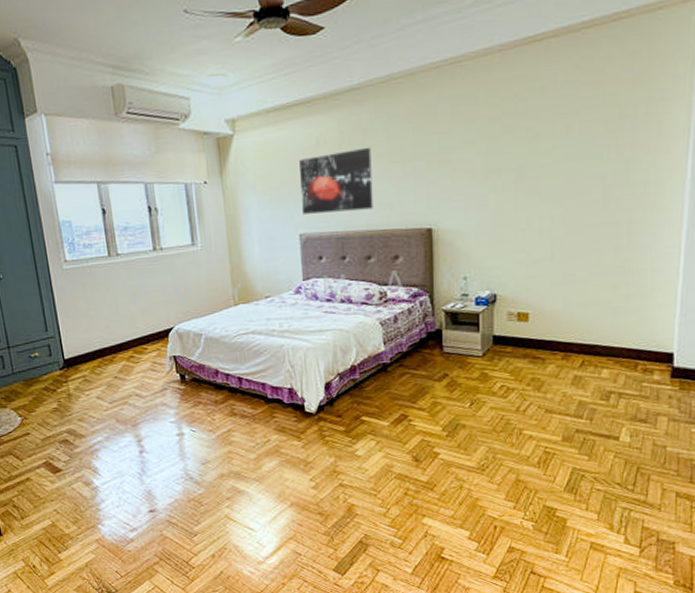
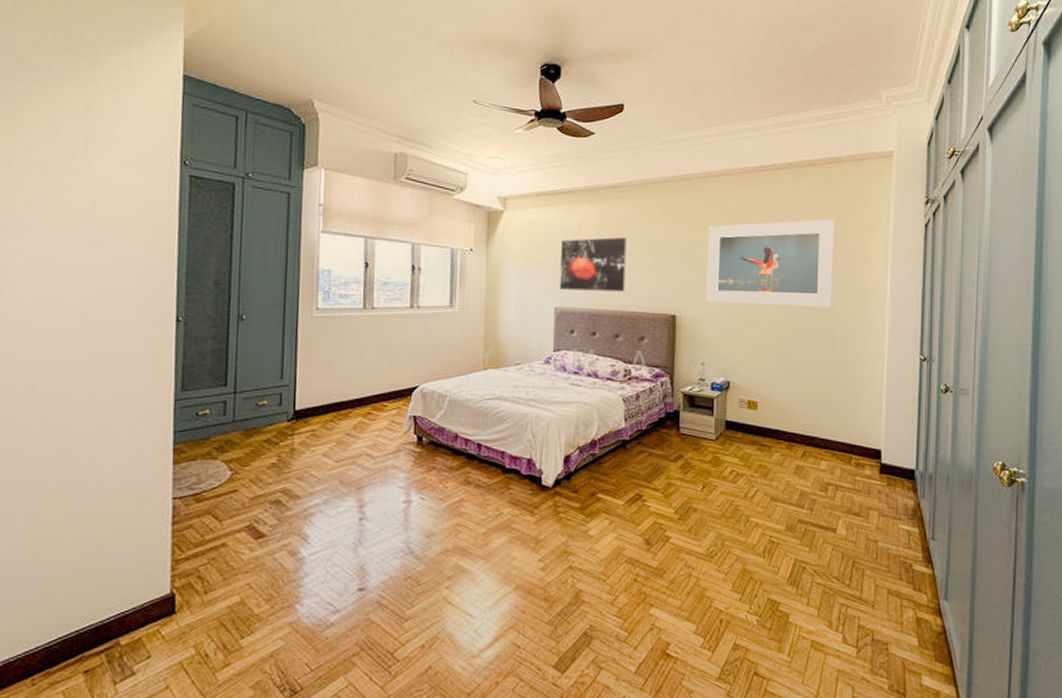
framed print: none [464,92,622,210] -> present [706,219,835,307]

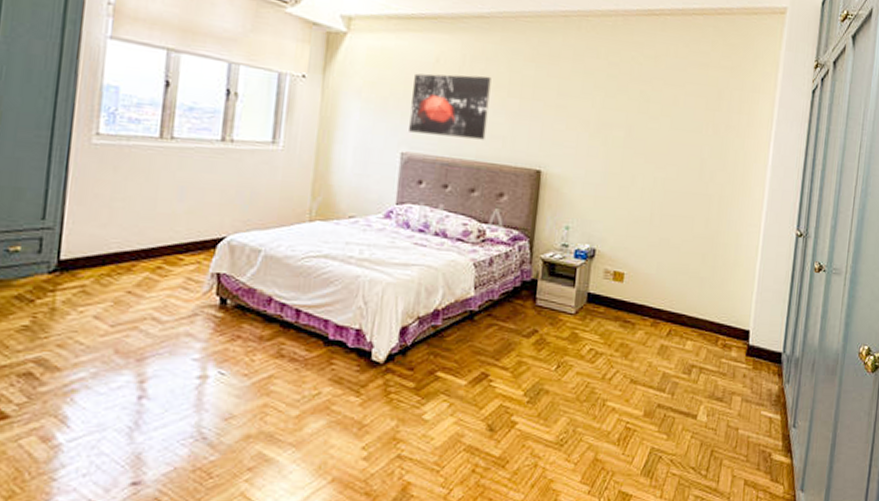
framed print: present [706,219,835,307] -> none [576,72,722,173]

